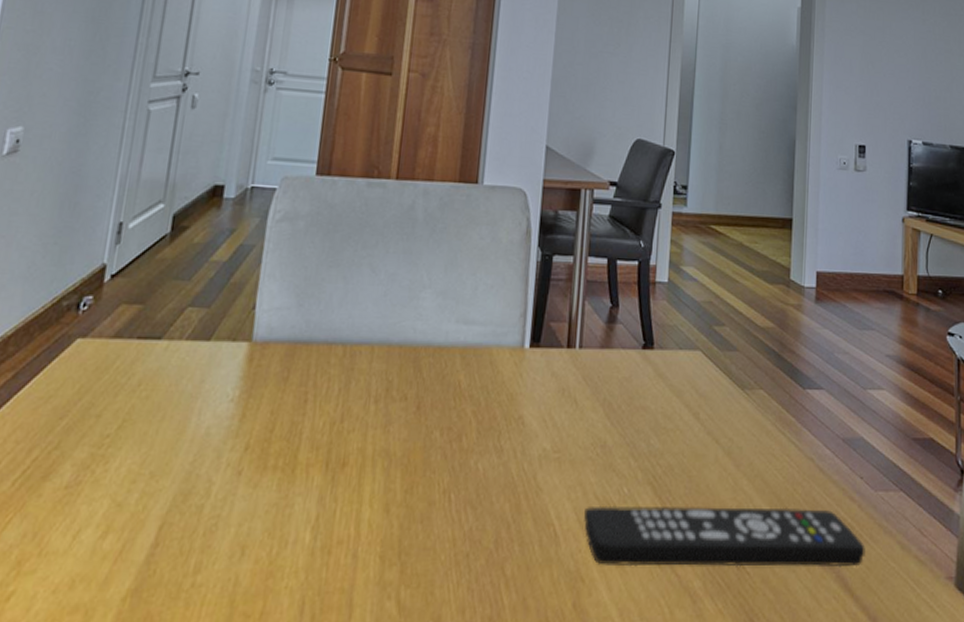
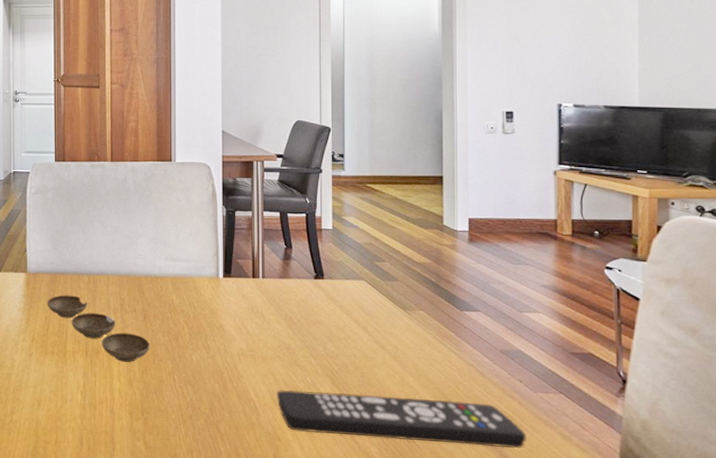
bowl: none [276,376,421,477] -> present [47,295,150,362]

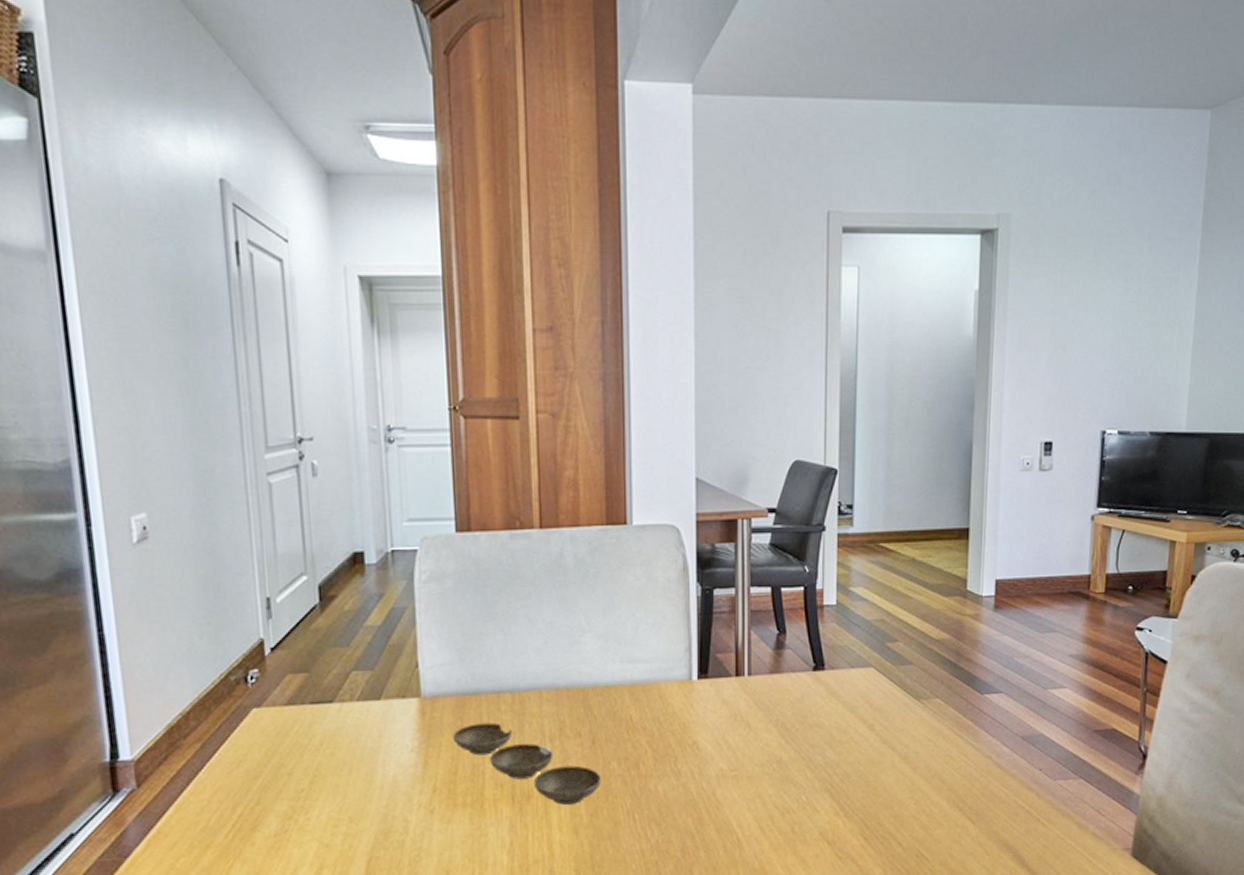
remote control: present [277,389,527,449] -> none [765,800,1043,862]

